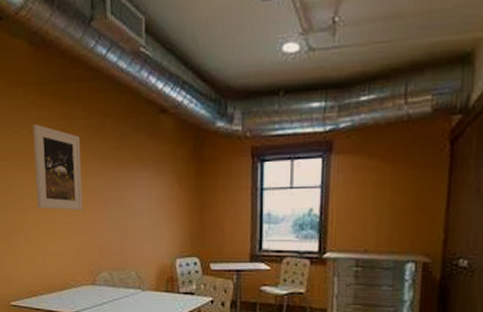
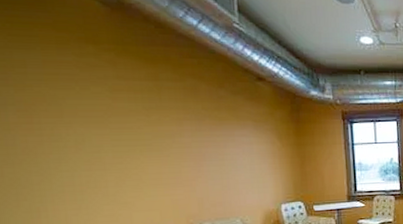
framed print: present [33,124,83,210] -> none [110,83,178,167]

